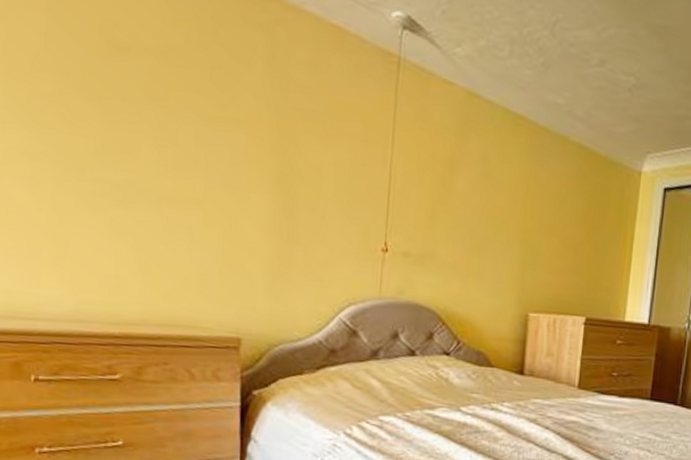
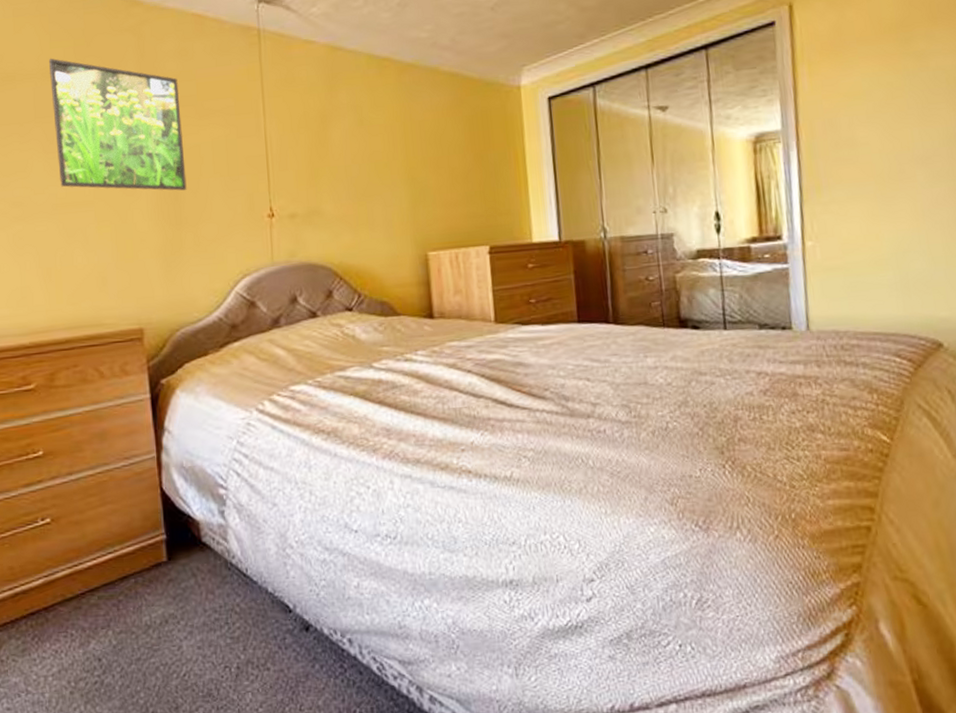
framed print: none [168,37,308,208] -> present [48,58,187,191]

